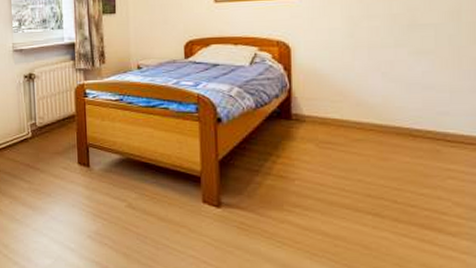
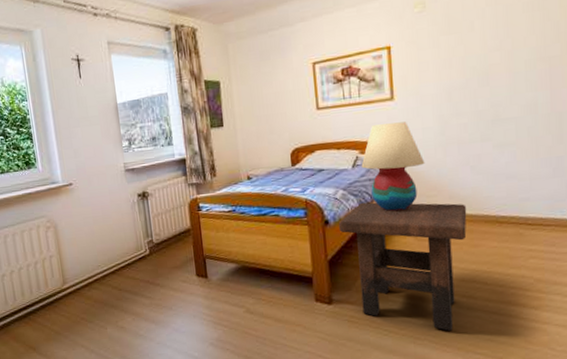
side table: none [232,102,376,250] -> present [338,202,467,331]
table lamp: none [259,20,331,115] -> present [361,121,425,212]

